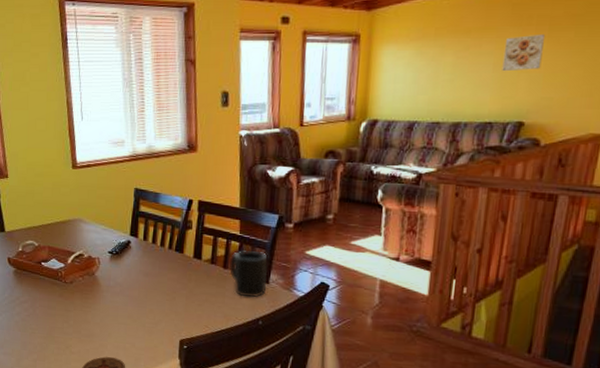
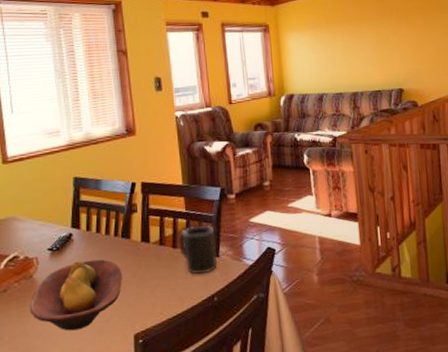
fruit bowl: none [90,266,173,327] -> present [29,259,122,331]
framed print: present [502,33,546,72] -> none [377,21,406,51]

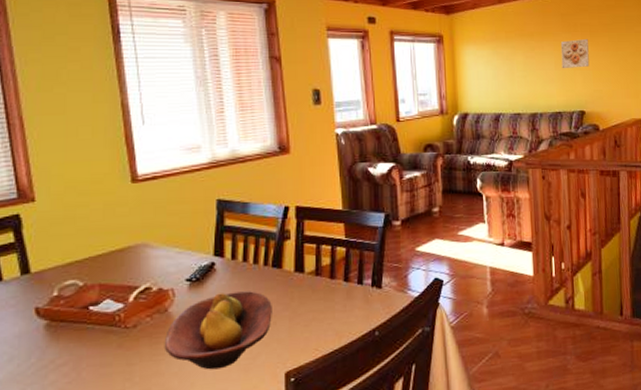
mug: present [177,226,218,275] -> none [336,254,380,308]
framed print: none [377,21,406,51] -> present [560,38,590,69]

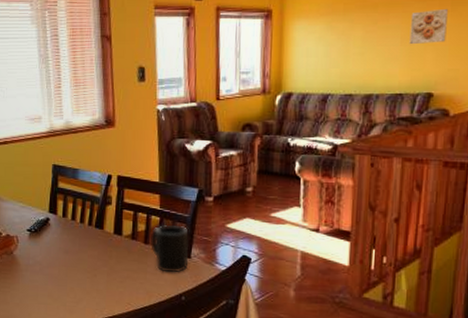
fruit bowl: present [164,291,272,370] -> none [9,244,94,307]
mug: none [336,254,380,308] -> present [149,224,189,273]

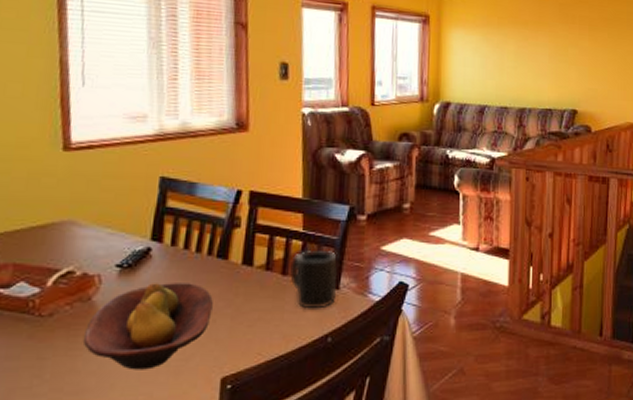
fruit bowl: none [9,244,94,307] -> present [82,283,213,370]
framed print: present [409,8,449,45] -> none [556,32,587,63]

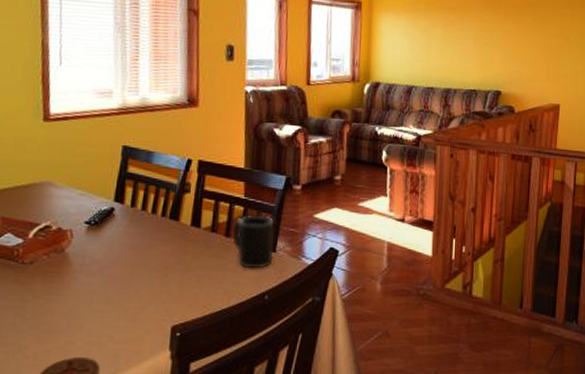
fruit bowl: present [82,283,213,370] -> none [57,239,166,315]

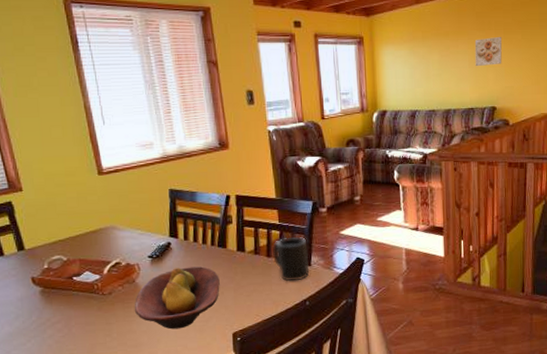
fruit bowl: none [57,239,166,315] -> present [134,266,220,330]
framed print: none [481,16,512,47] -> present [474,36,502,67]

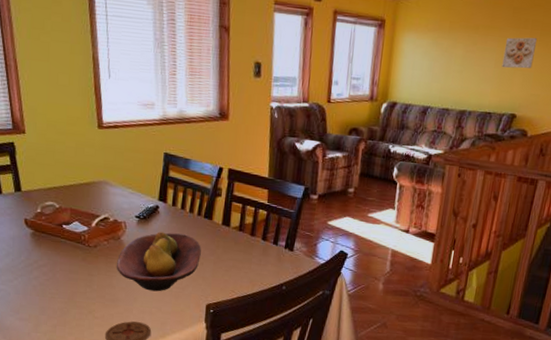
mug: present [271,237,310,282] -> none [255,218,293,265]

